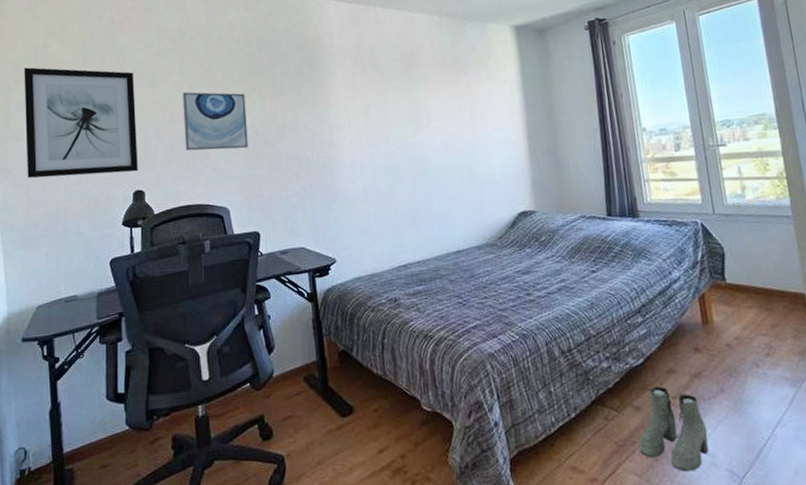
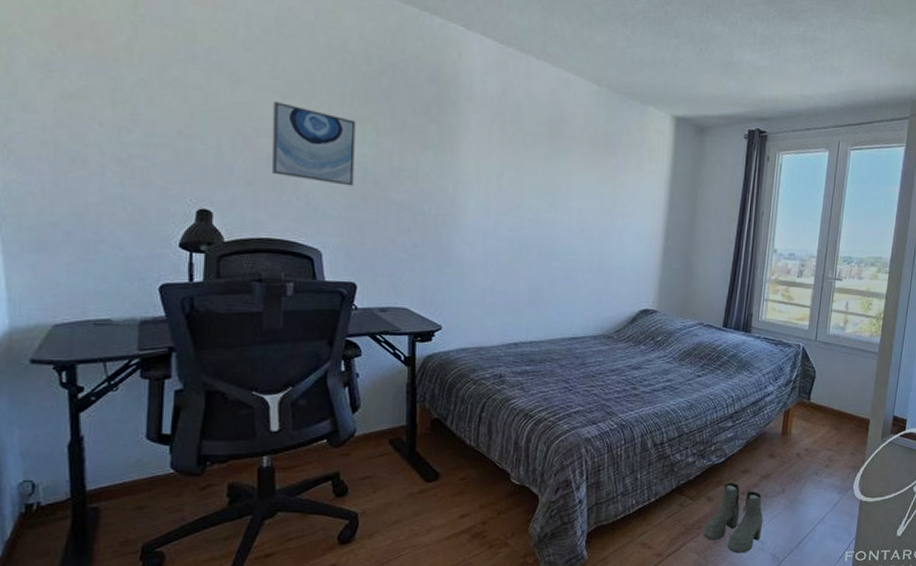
wall art: present [24,67,138,178] -> none [38,14,208,186]

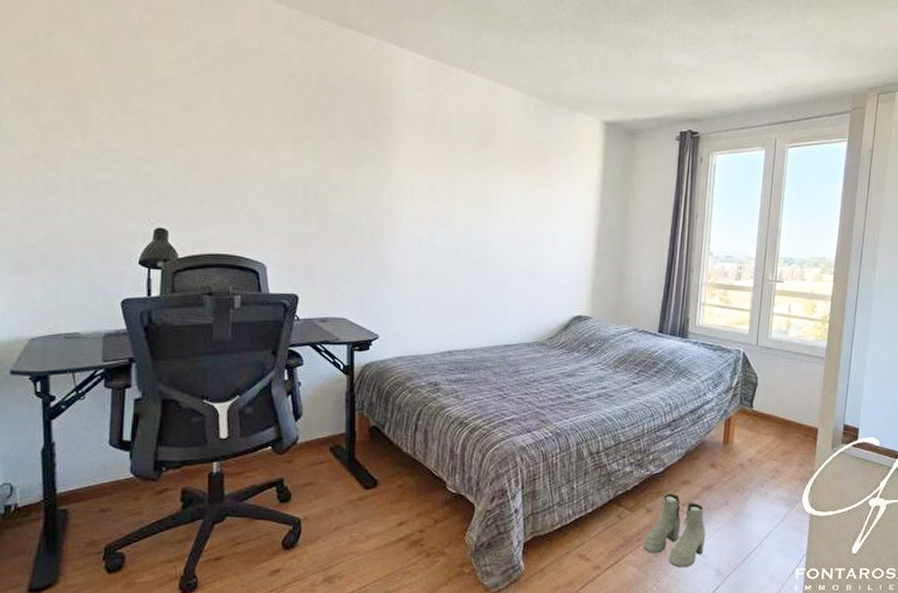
wall art: present [271,100,356,186] -> none [220,124,297,202]

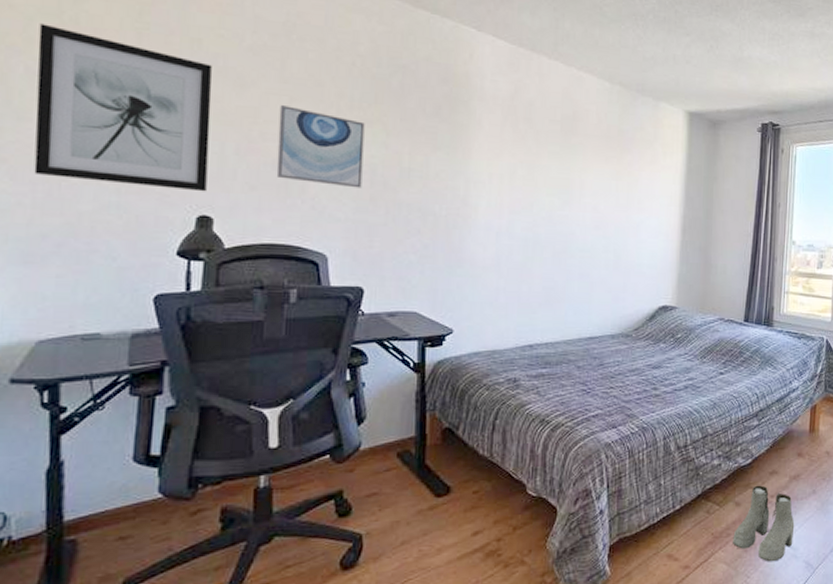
wall art: none [20,56,164,207] -> present [34,23,213,192]
wall art: none [220,124,297,202] -> present [276,104,365,188]

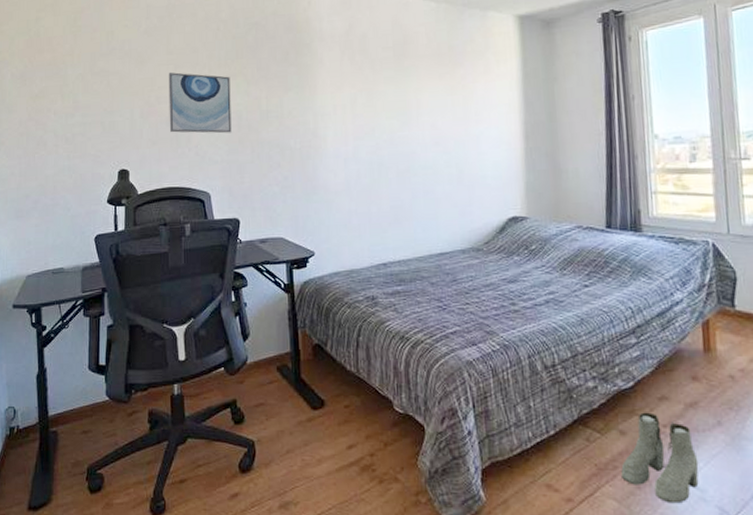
wall art: present [34,23,213,192] -> none [17,40,123,152]

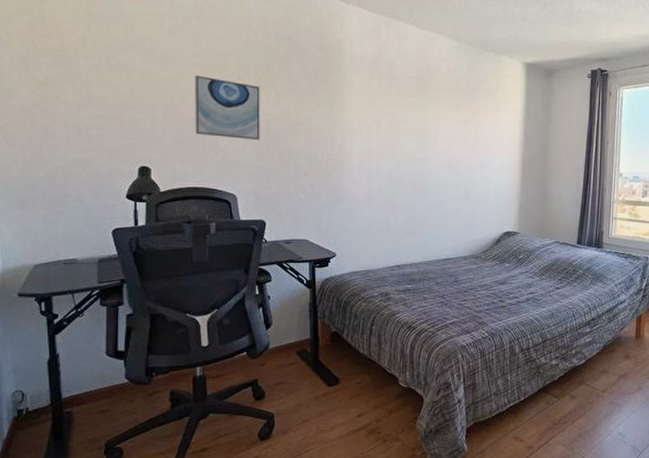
boots: present [621,412,699,504] -> none [569,382,623,446]

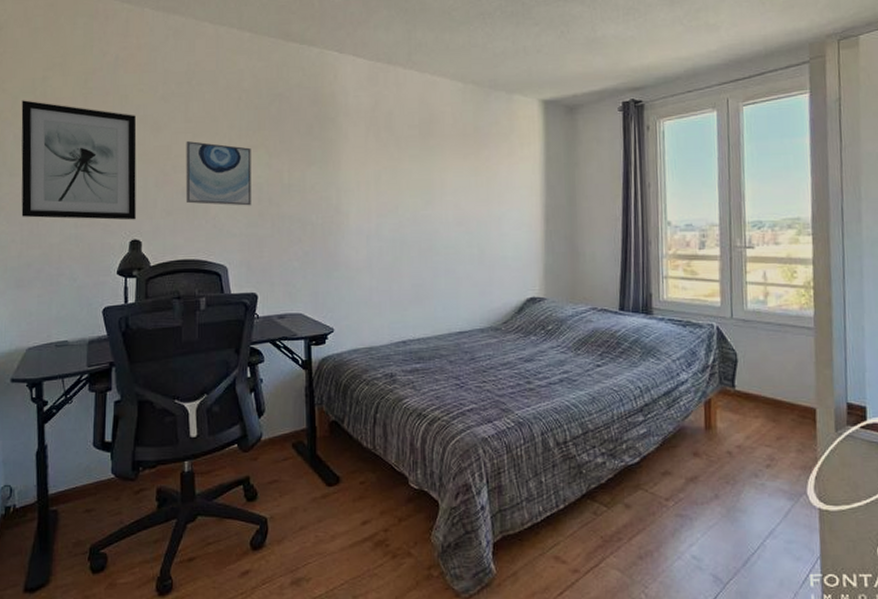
wall art: none [17,20,144,148] -> present [21,100,137,220]

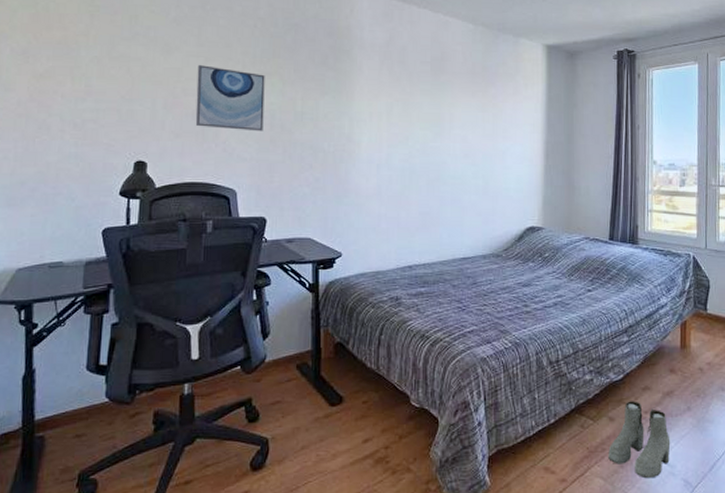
wall art: present [21,100,137,220] -> none [16,14,146,141]
boots: none [625,486,696,572] -> present [608,401,671,479]

